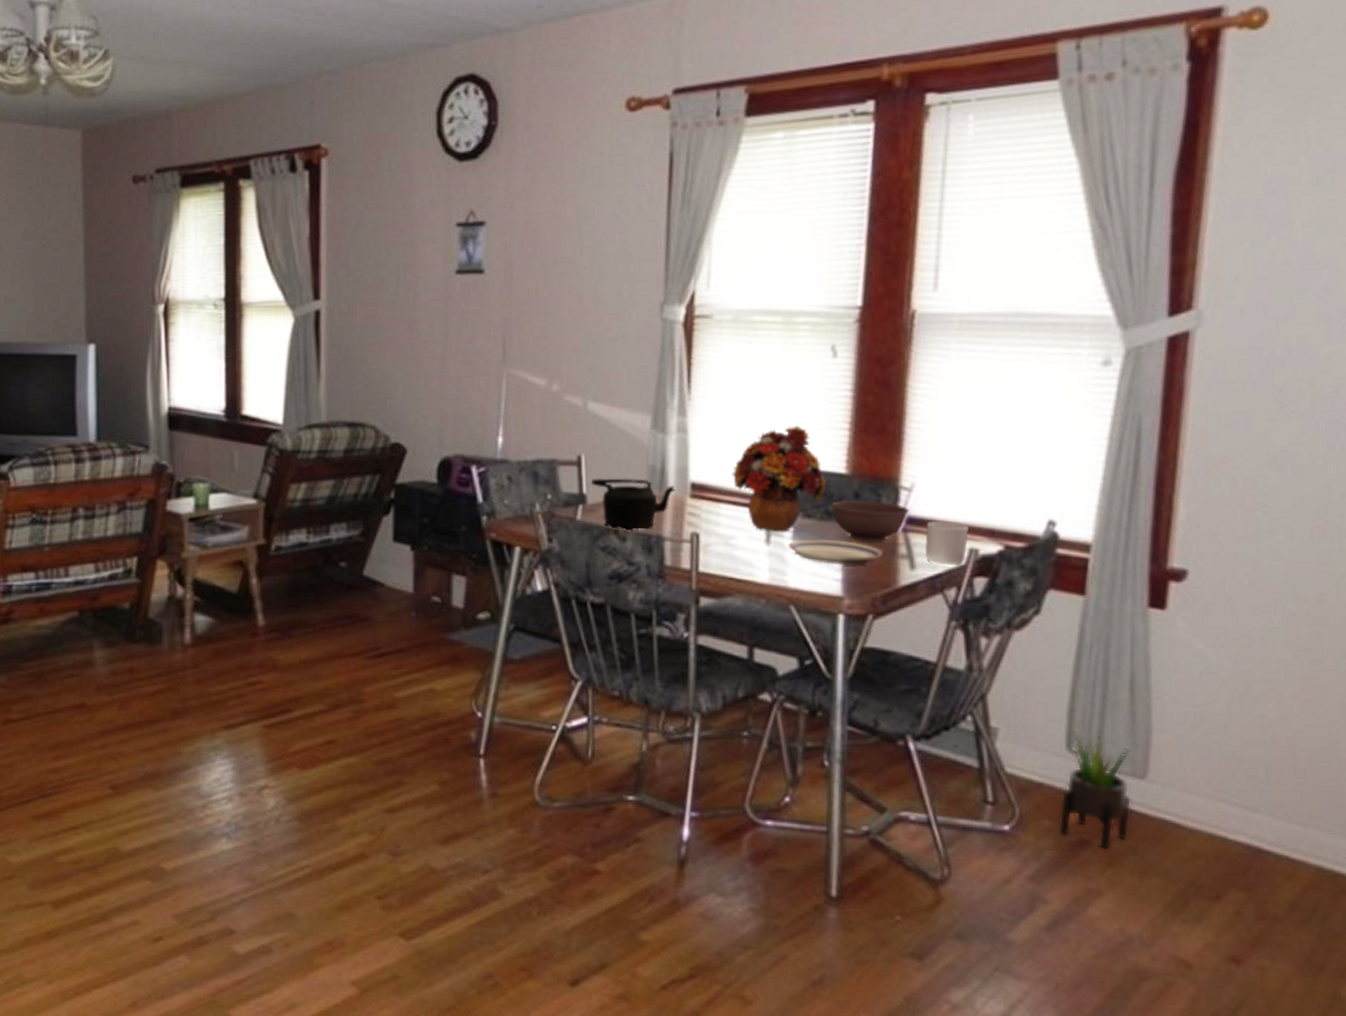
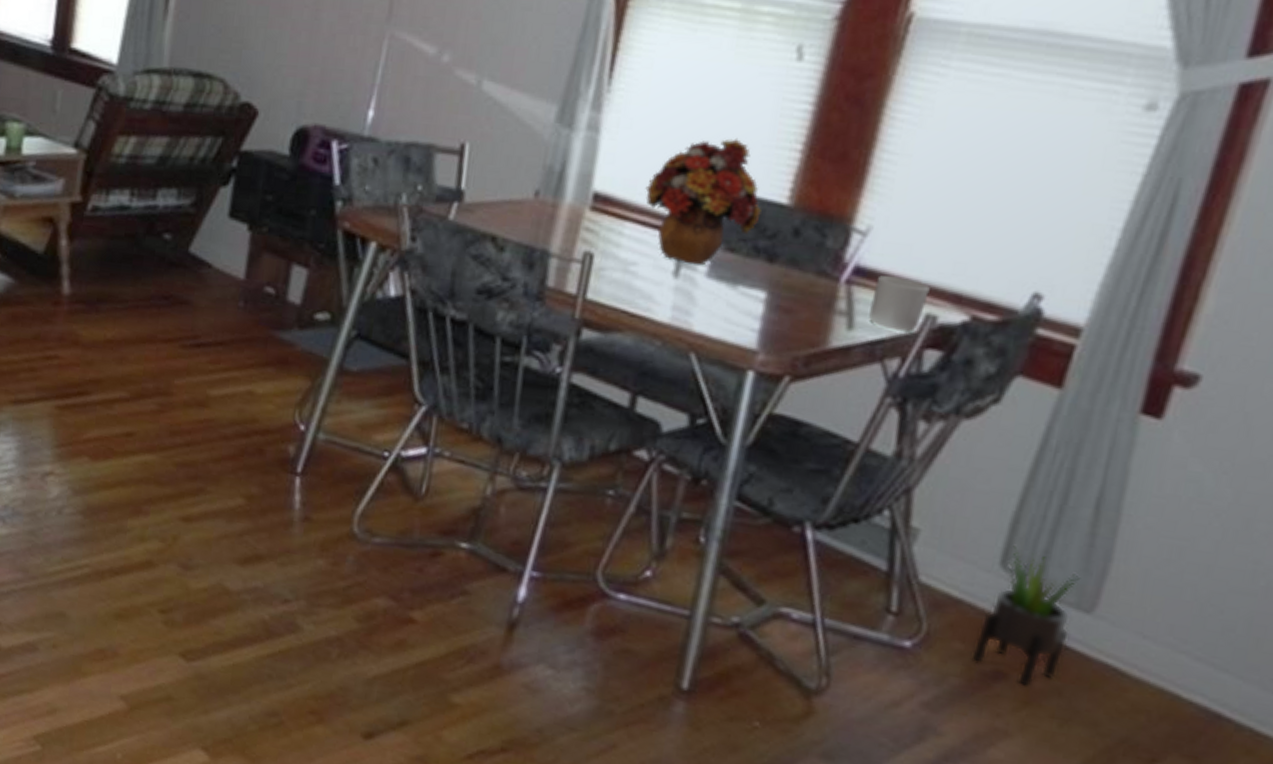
teapot: present [591,478,675,530] -> none [472,173,574,241]
plate: present [789,539,884,566] -> none [701,276,817,316]
bowl: present [831,500,909,542] -> none [762,236,859,292]

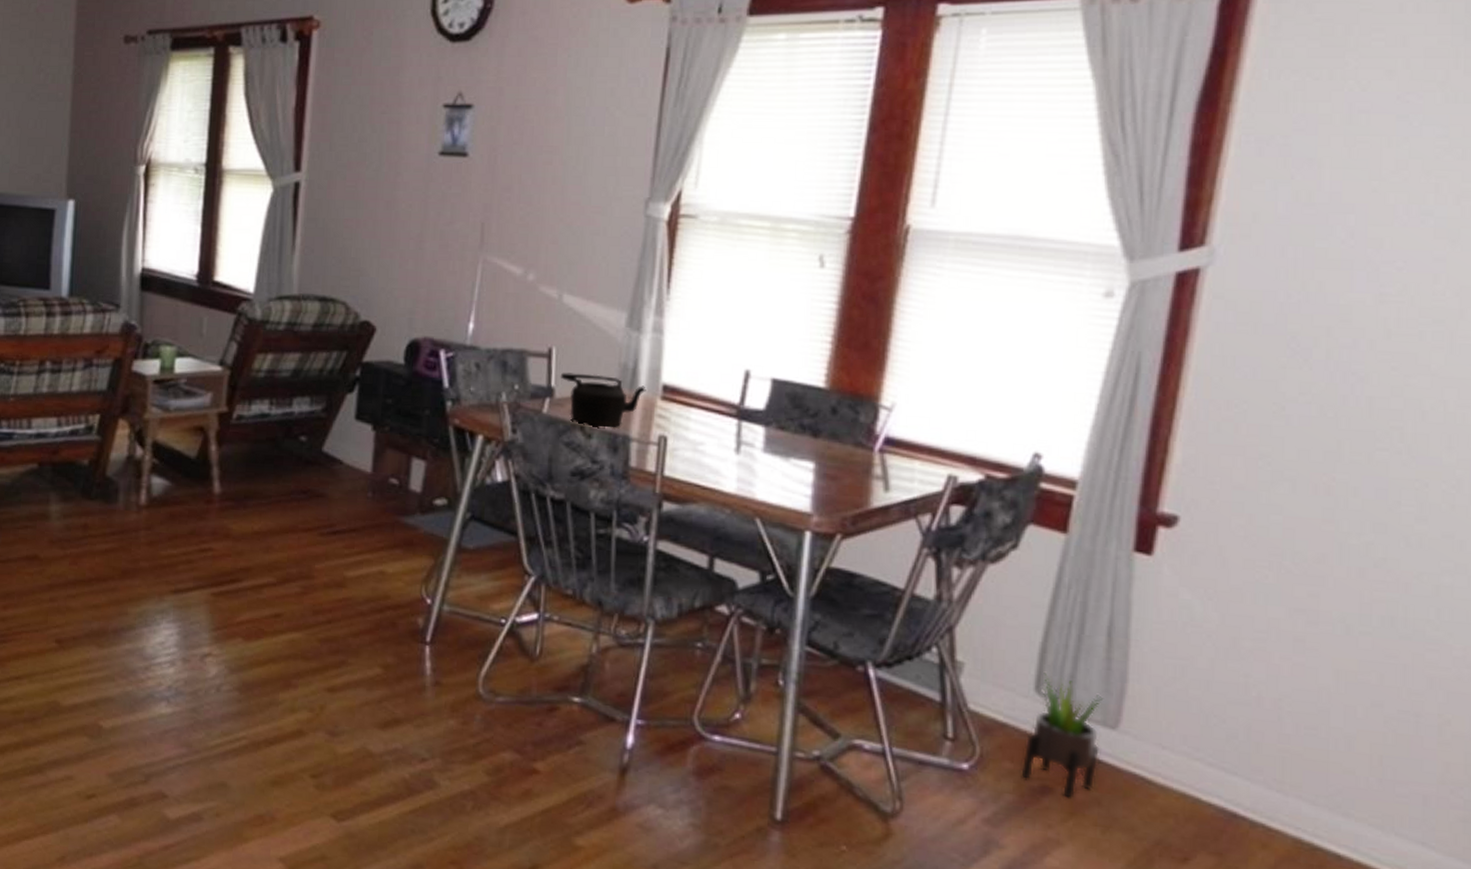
teapot: none [472,173,574,241] -> present [560,372,646,428]
flower arrangement: present [645,137,762,265] -> none [705,333,803,443]
mug: present [868,275,930,333] -> none [901,444,949,492]

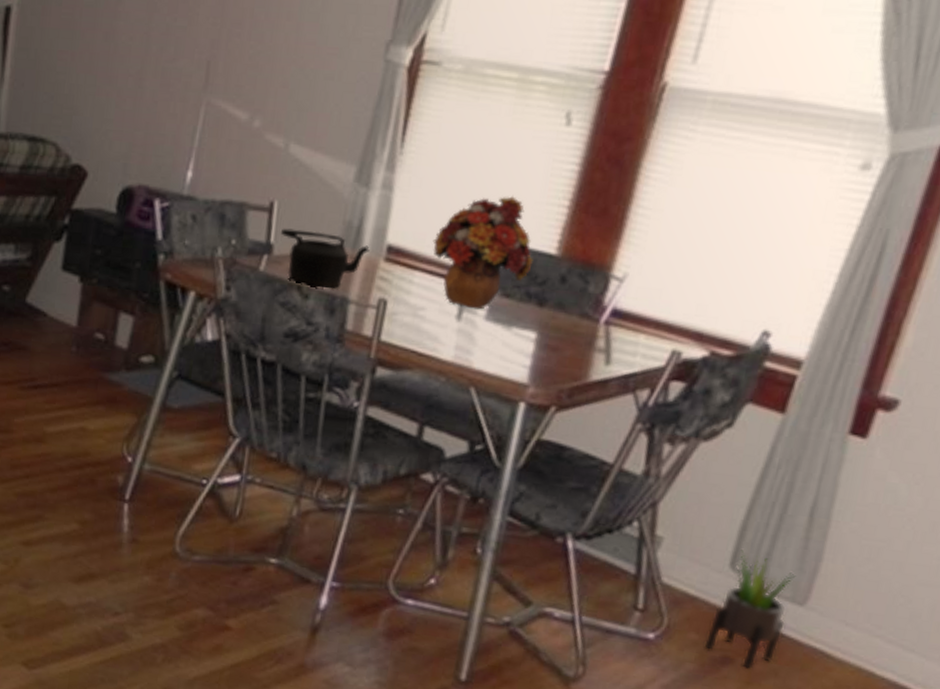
flower arrangement: none [705,333,803,443] -> present [432,195,533,310]

